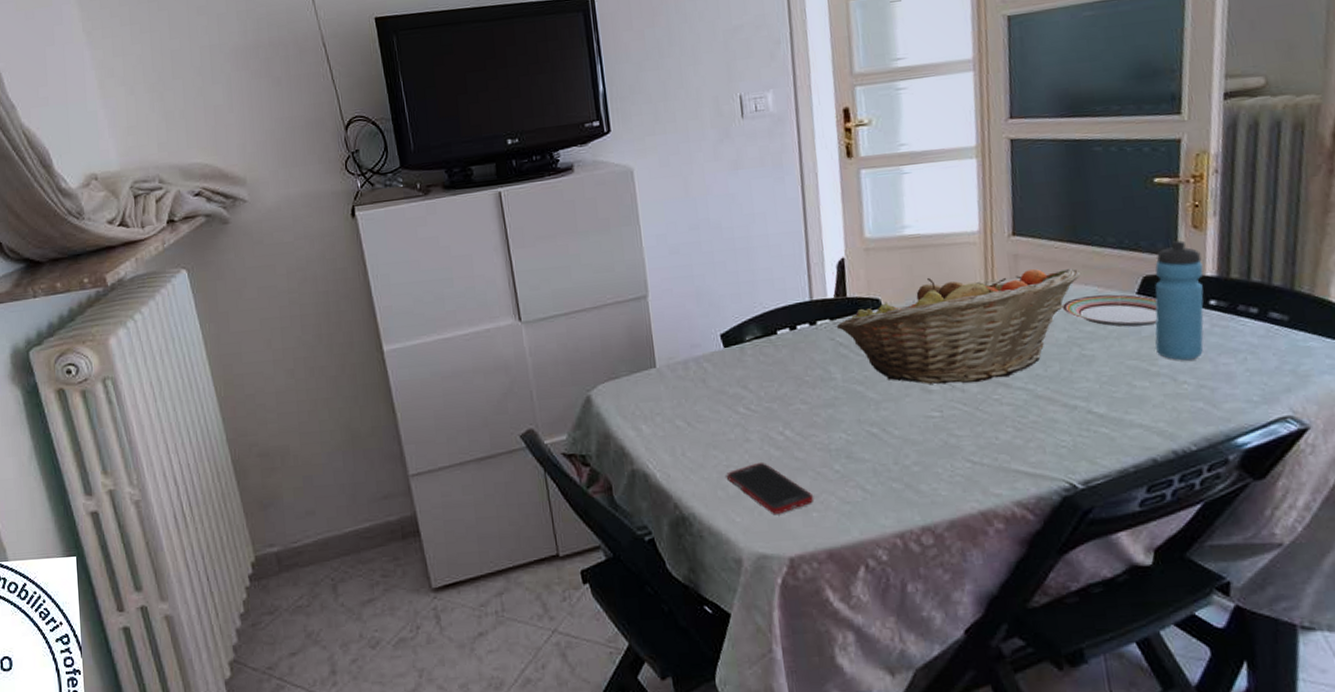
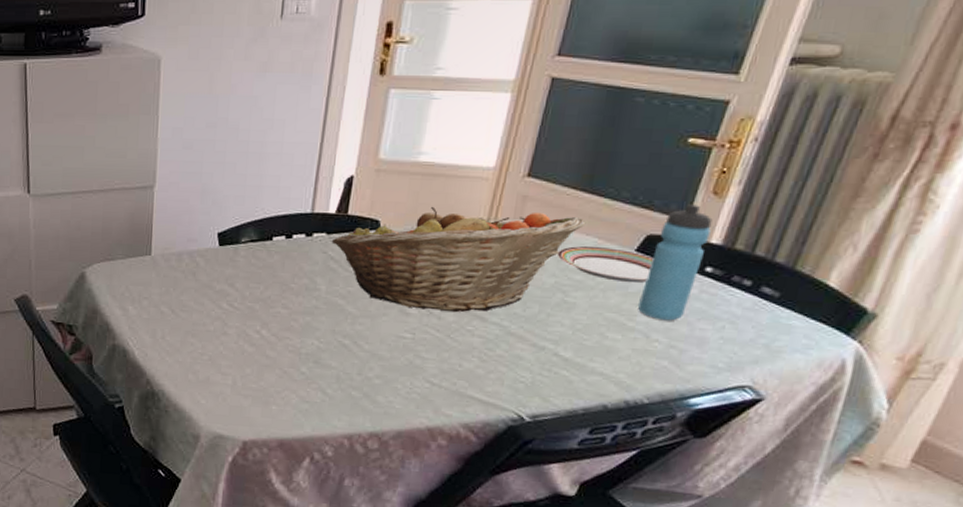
cell phone: present [727,463,815,514] -> none [200,355,277,403]

